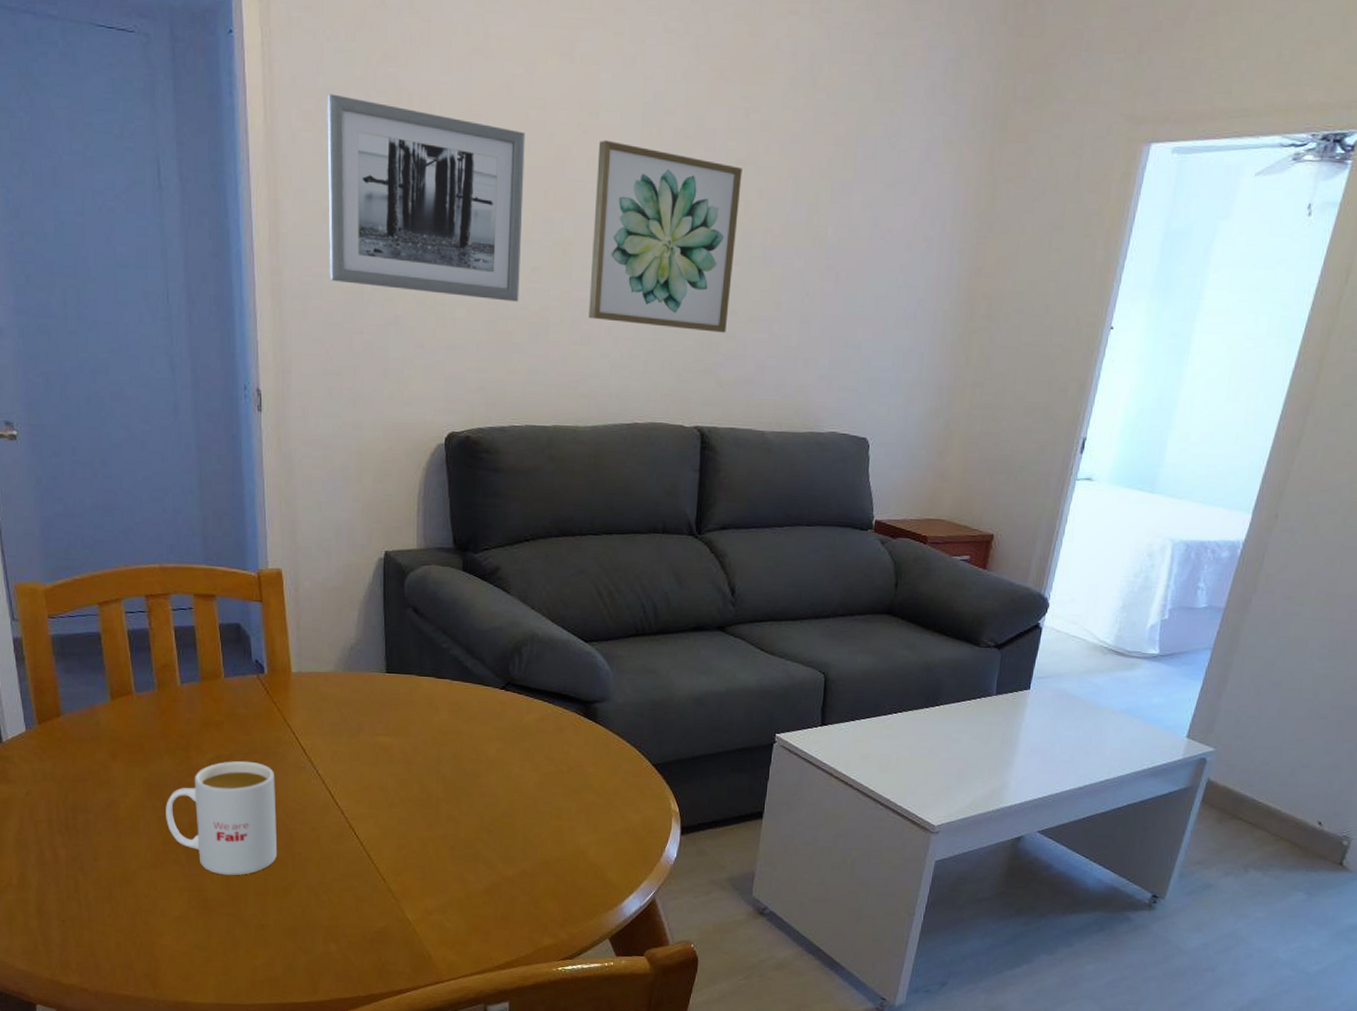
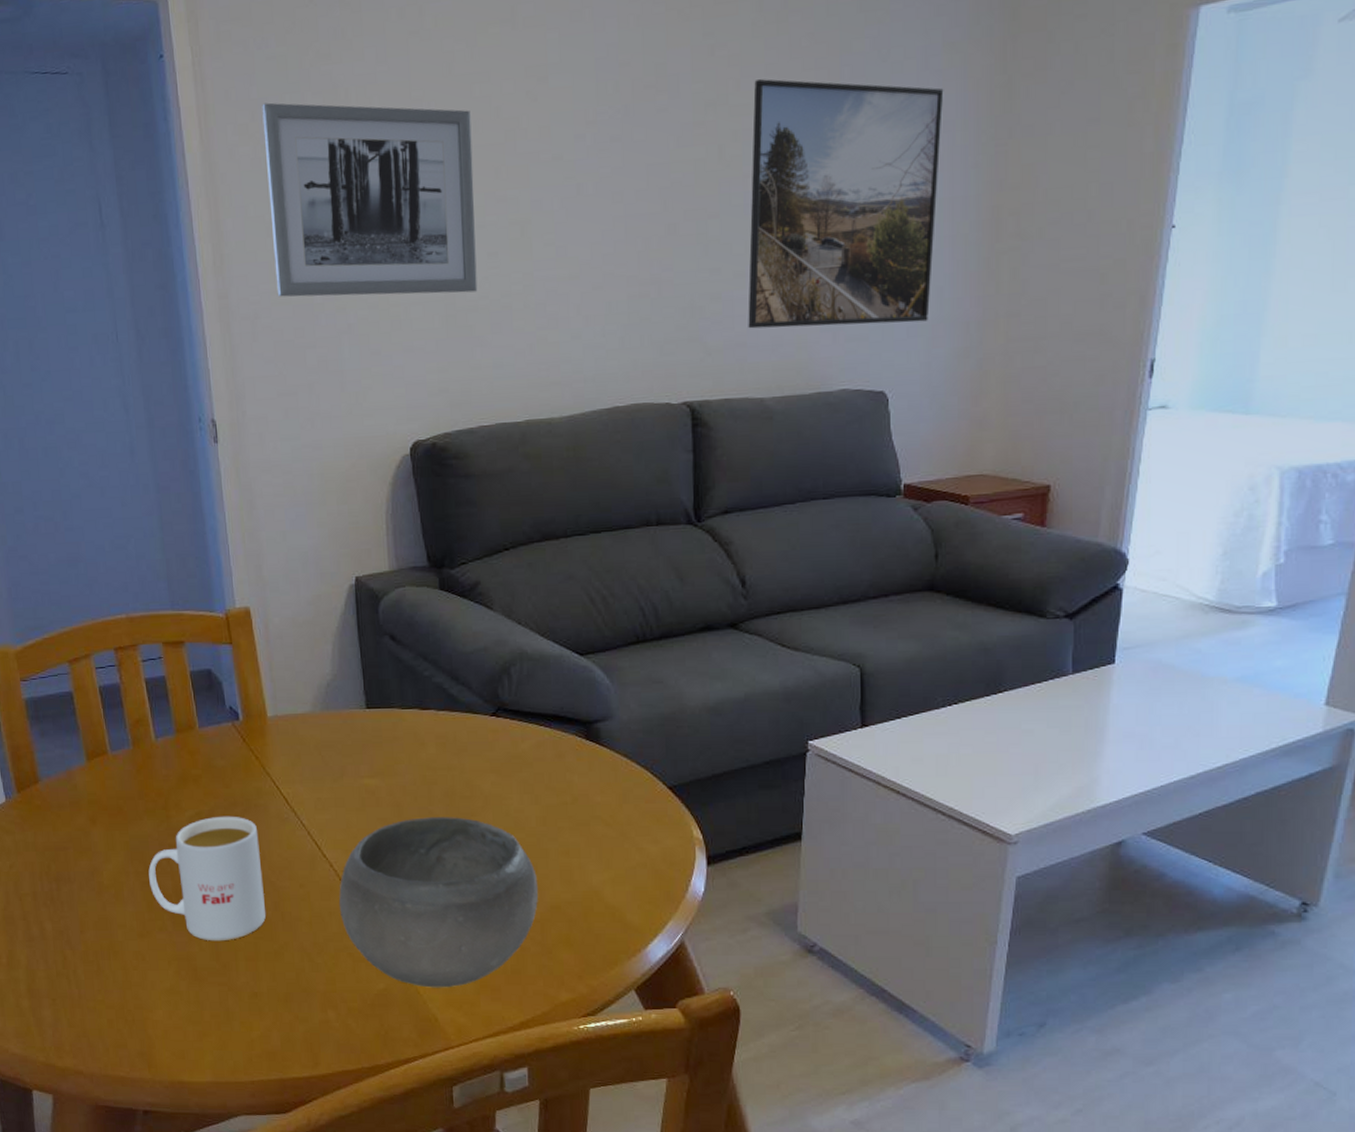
bowl: none [347,775,532,929] -> present [338,817,539,988]
wall art: present [589,140,742,333] -> none [550,104,713,300]
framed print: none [757,147,940,382] -> present [748,79,944,329]

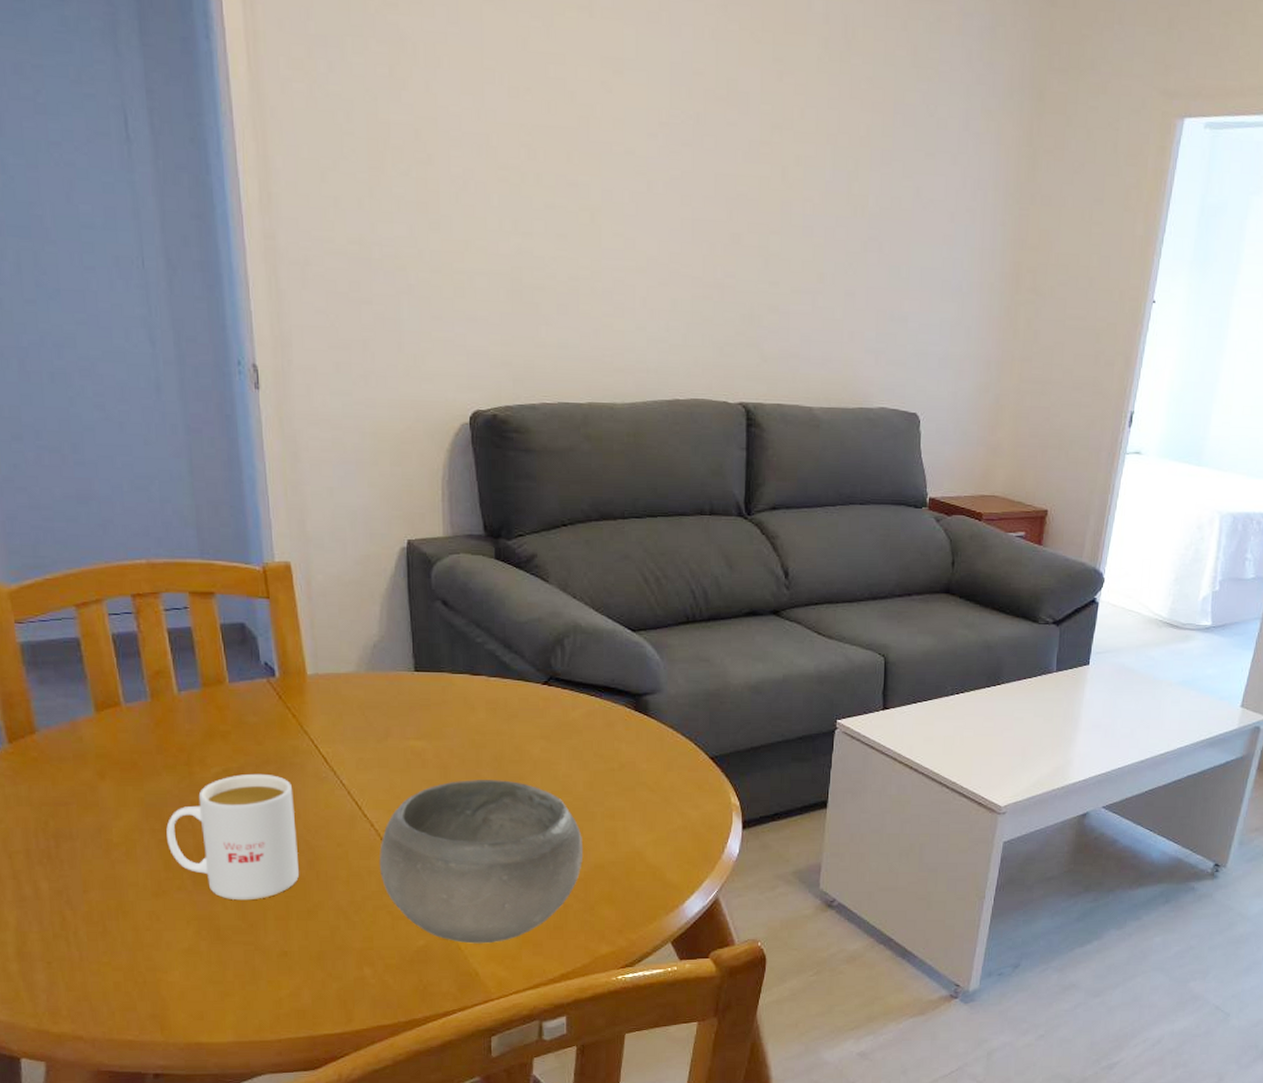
wall art: present [262,102,478,298] -> none [320,41,545,271]
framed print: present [748,79,944,329] -> none [801,112,980,356]

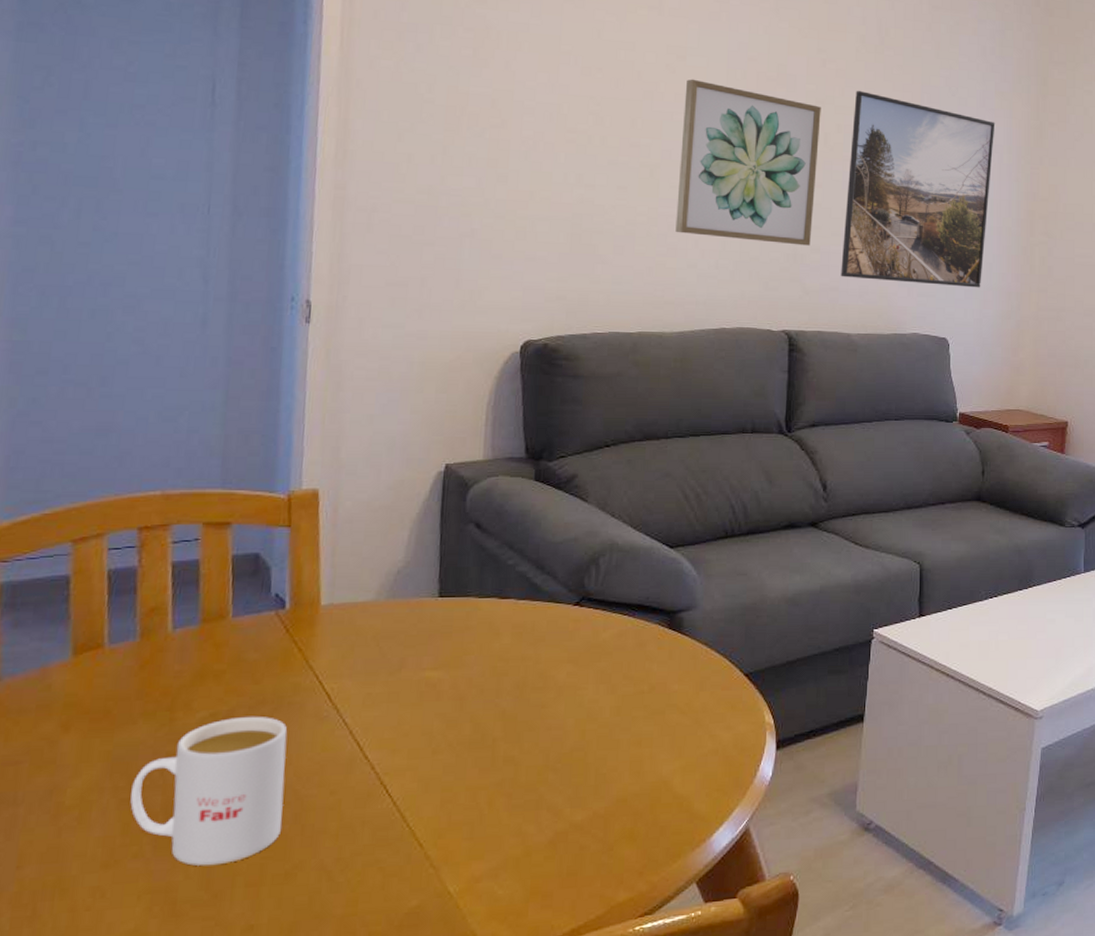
bowl: present [379,780,584,944] -> none [375,709,606,900]
wall art: none [621,100,778,305] -> present [675,79,821,246]
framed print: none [801,112,980,356] -> present [841,91,996,288]

